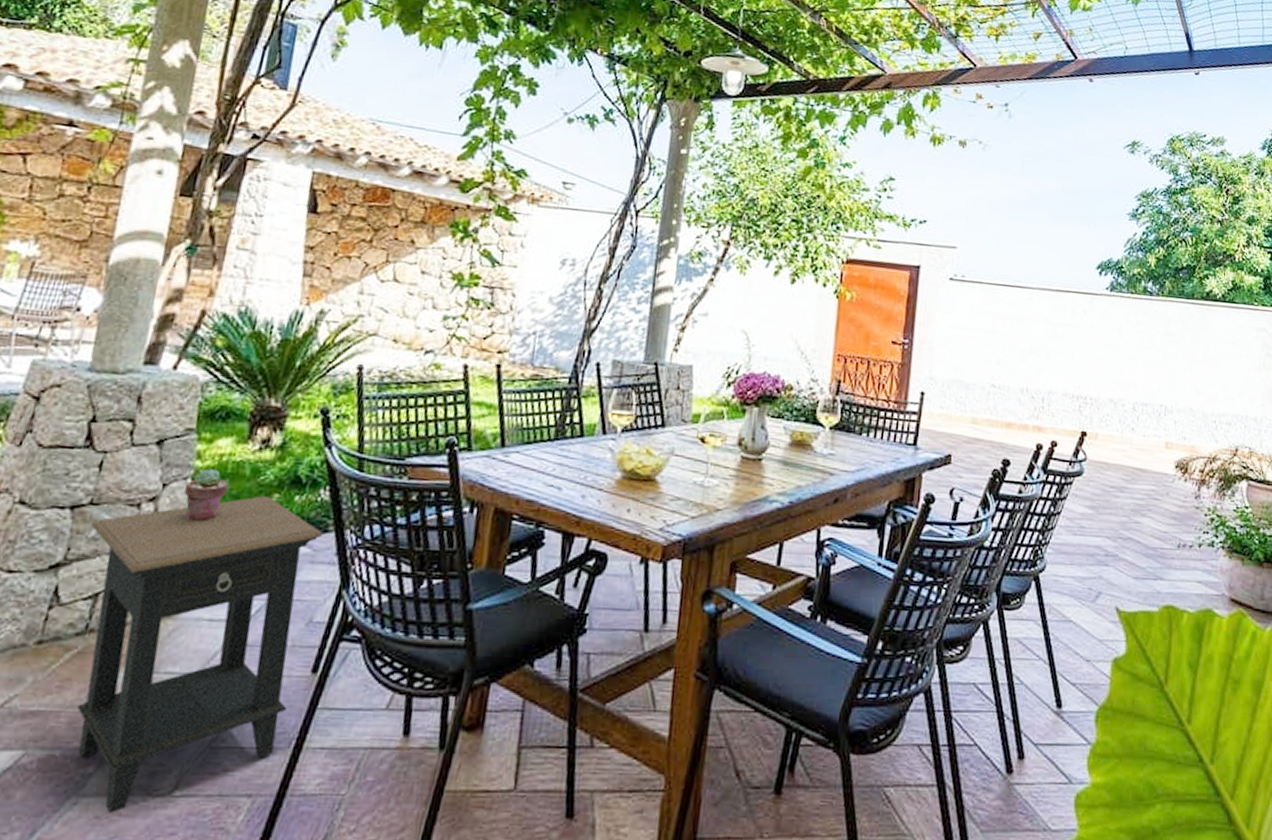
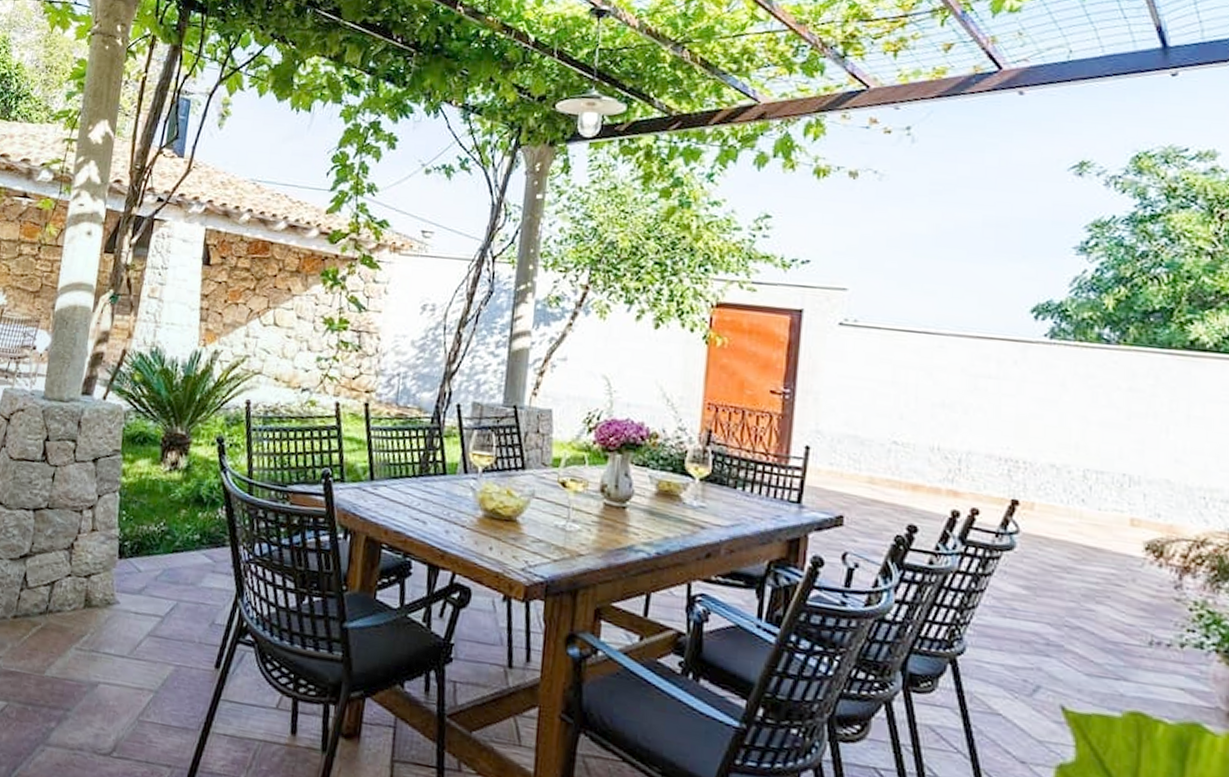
side table: present [77,496,324,813] -> none [42,510,222,763]
potted succulent: present [184,468,228,522] -> none [114,484,147,529]

